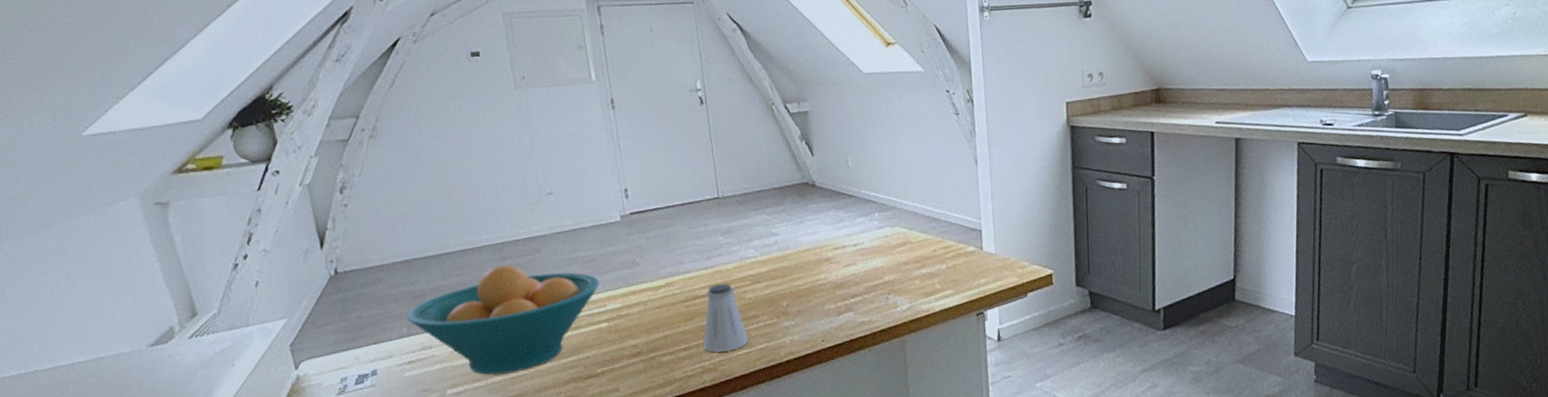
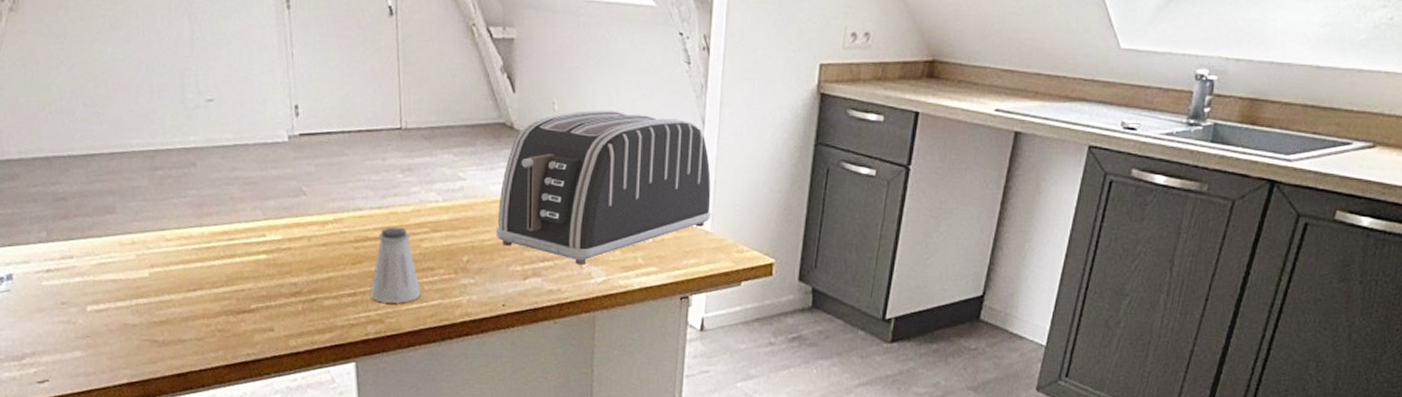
fruit bowl: present [407,265,600,376] -> none [46,176,261,297]
toaster: none [809,160,994,297] -> present [495,110,712,265]

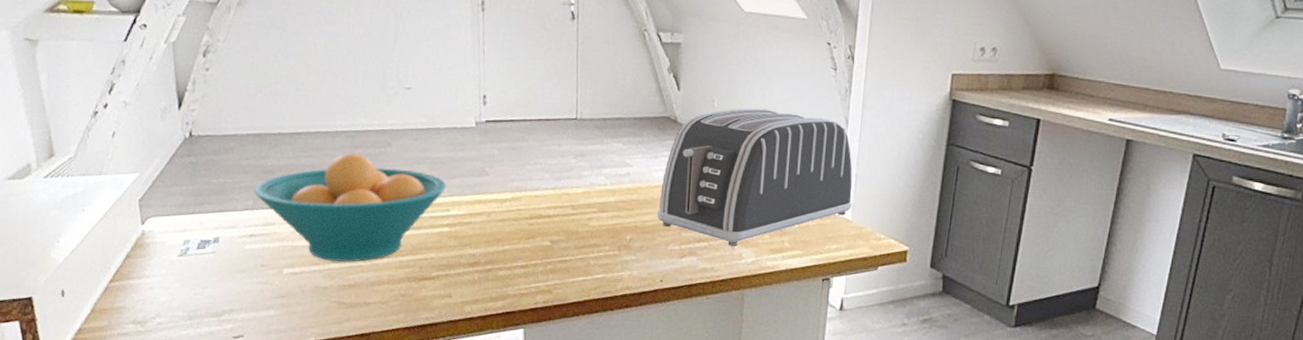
fruit bowl: none [46,176,261,297] -> present [254,153,447,263]
saltshaker: present [371,227,421,303] -> none [541,206,587,276]

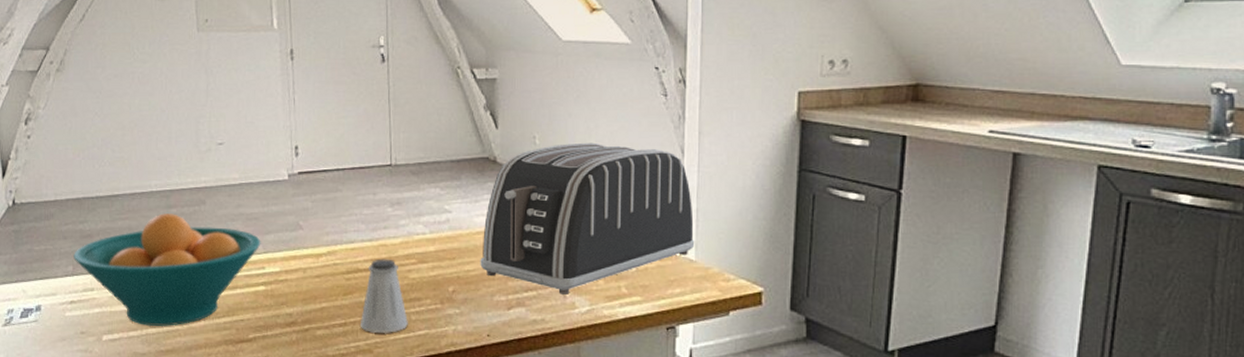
saltshaker: none [541,206,587,276] -> present [361,258,408,333]

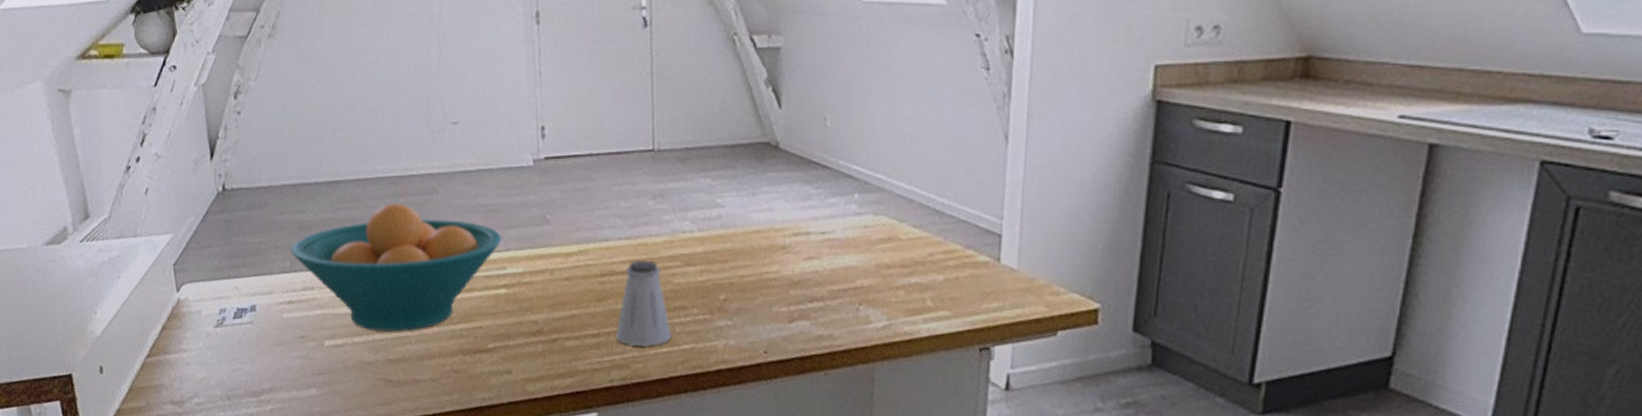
toaster: present [480,142,695,295] -> none [757,125,1018,307]

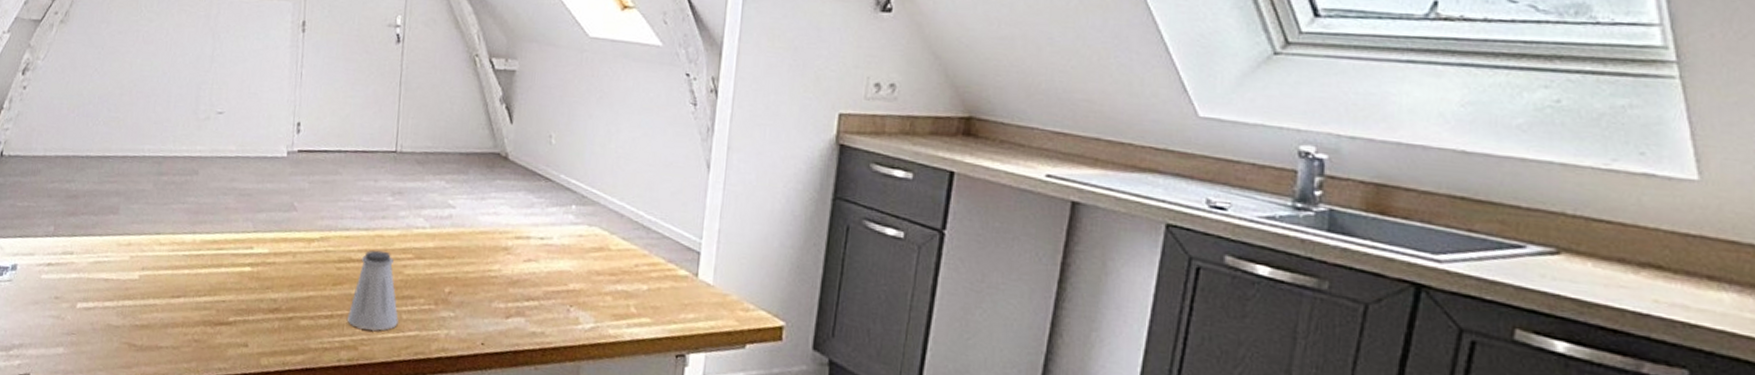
fruit bowl: present [291,203,502,333] -> none [56,180,252,300]

